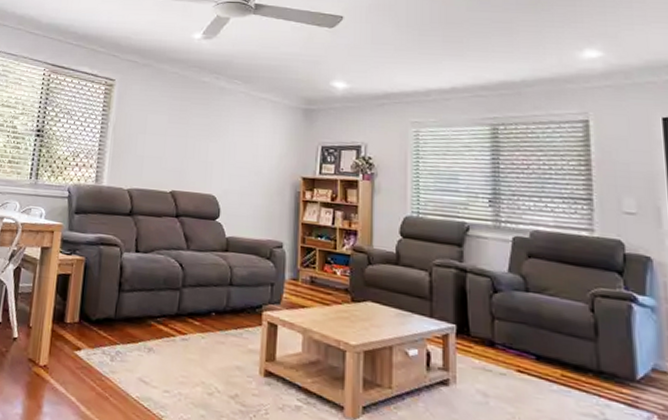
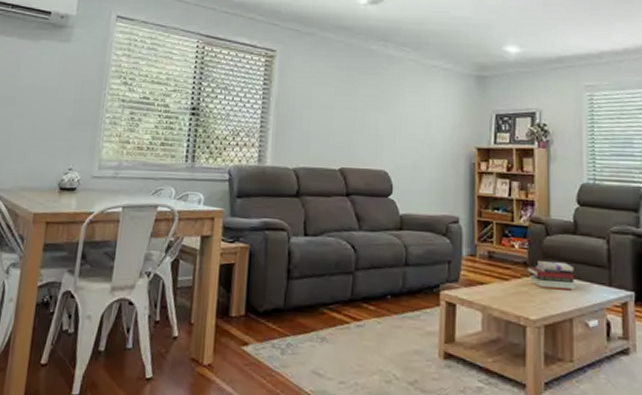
books: none [348,289,397,319] -> present [527,261,576,291]

